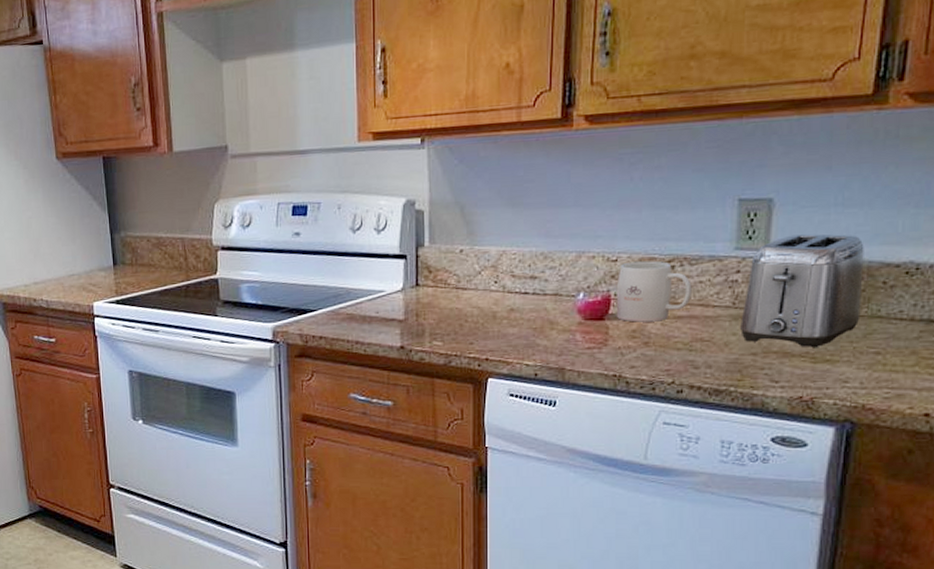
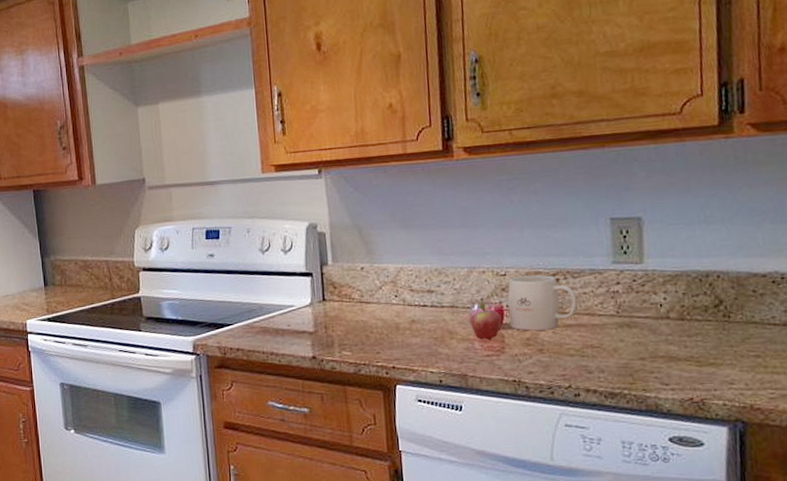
fruit: none [573,286,607,331] -> present [469,298,501,340]
toaster: present [740,234,864,348] -> none [626,248,737,353]

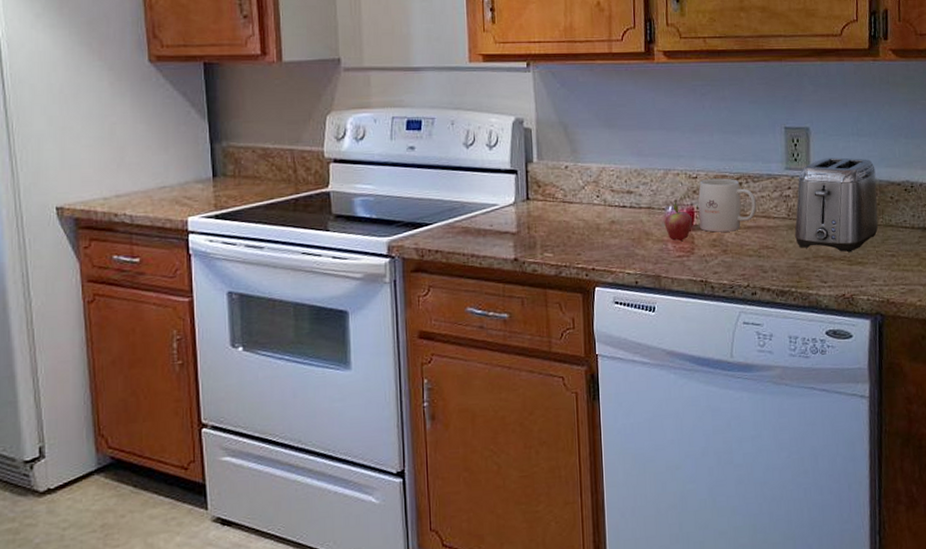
toaster: none [626,248,737,353] -> present [795,157,879,253]

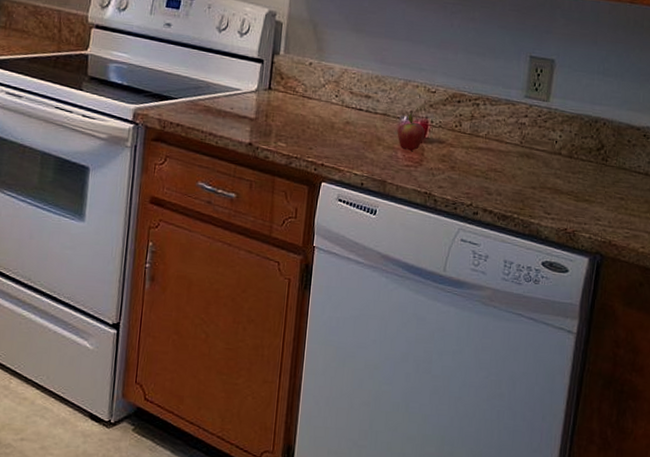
mug: present [698,178,757,233] -> none [431,95,491,150]
toaster: present [795,157,879,253] -> none [525,92,617,189]

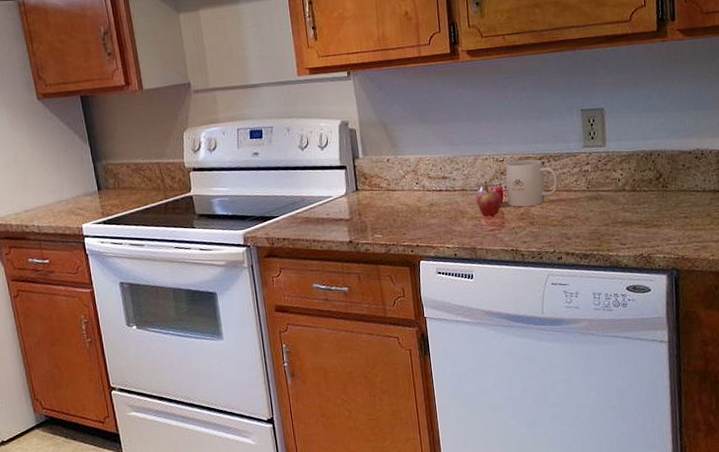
mug: none [431,95,491,150] -> present [505,159,559,208]

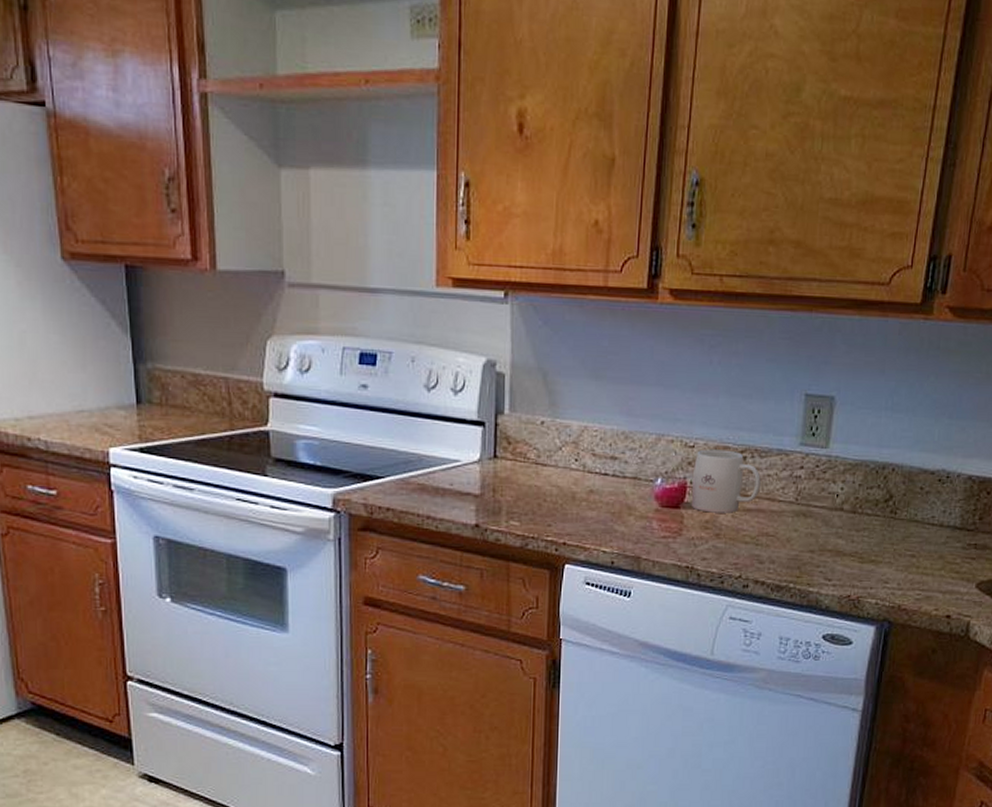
fruit: present [476,181,501,217] -> none [650,471,683,519]

